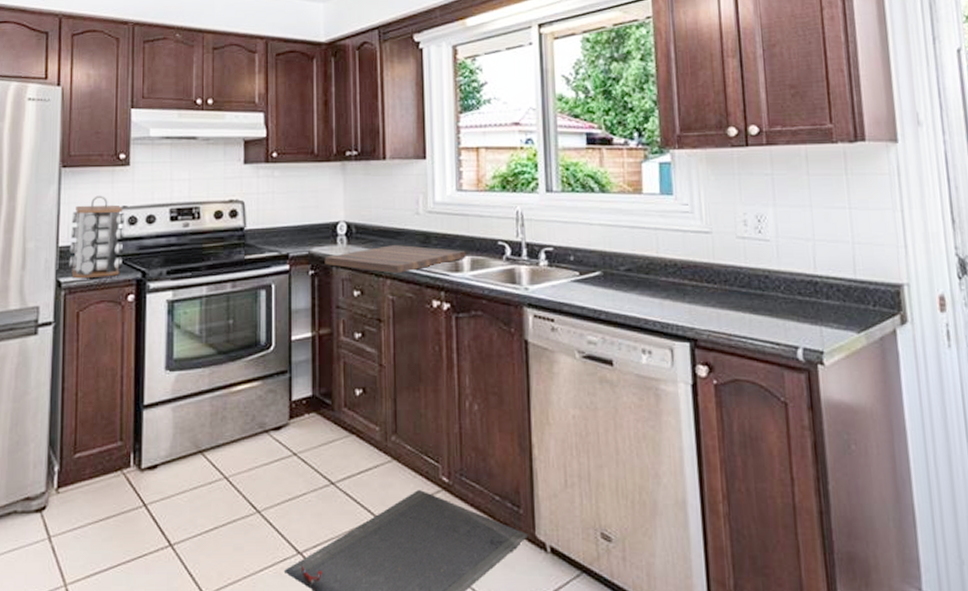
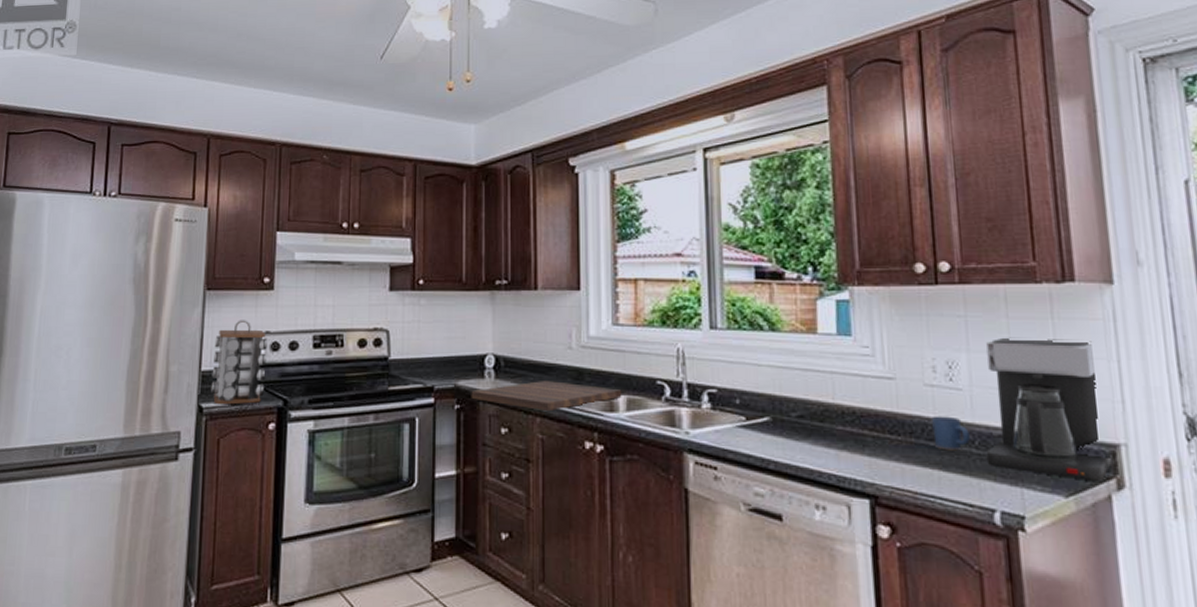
mug: none [743,264,776,296] -> present [932,416,970,451]
coffee maker: none [789,192,897,317] -> present [985,337,1113,481]

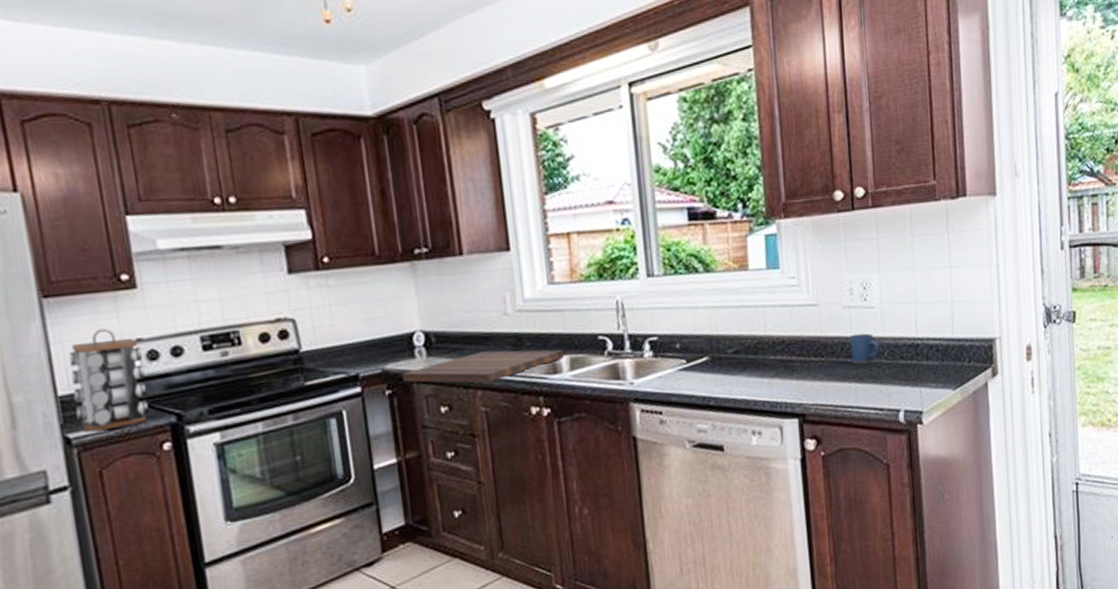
coffee maker: present [985,337,1113,481] -> none [893,250,990,374]

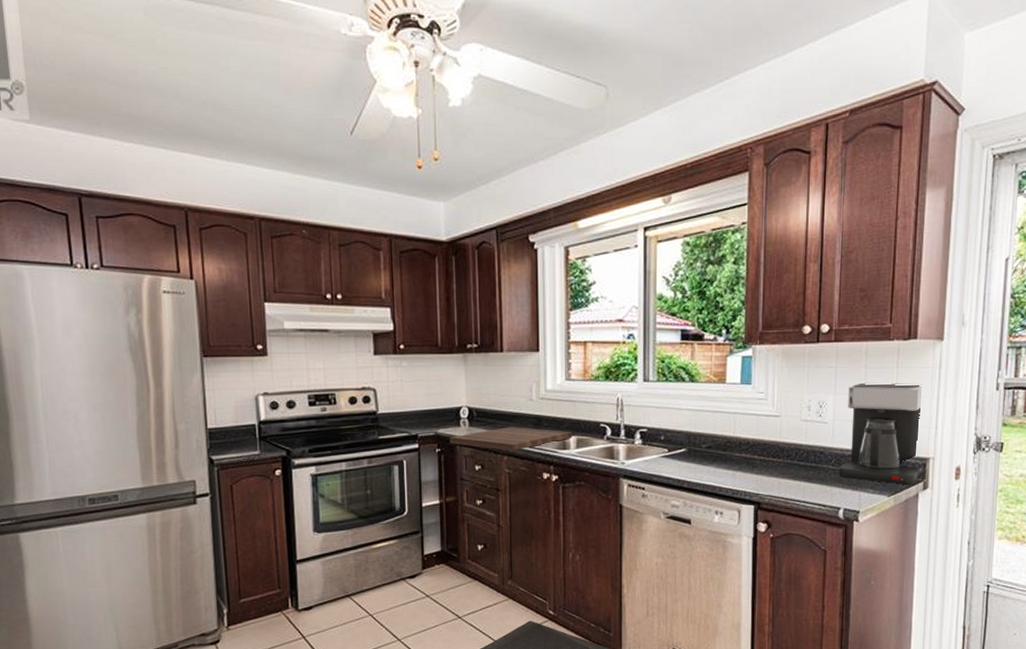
spice rack: present [68,328,149,433] -> none [217,383,268,457]
mug: present [849,333,880,364] -> none [803,443,829,468]
coffee maker: none [893,250,990,374] -> present [838,382,923,484]

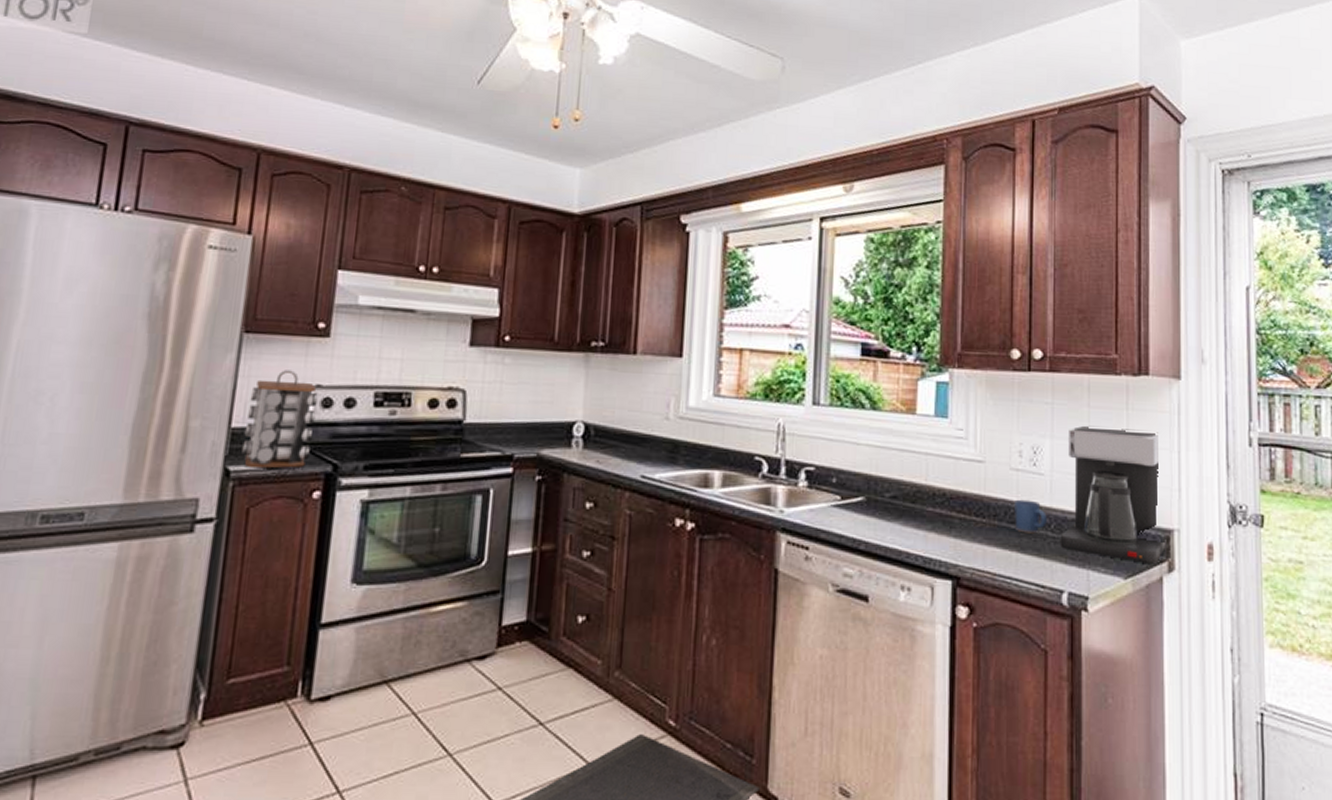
spice rack: none [217,383,268,457] -> present [242,370,318,470]
cutting board: present [449,426,573,451] -> none [555,451,718,486]
mug: none [803,443,829,468] -> present [1015,499,1047,534]

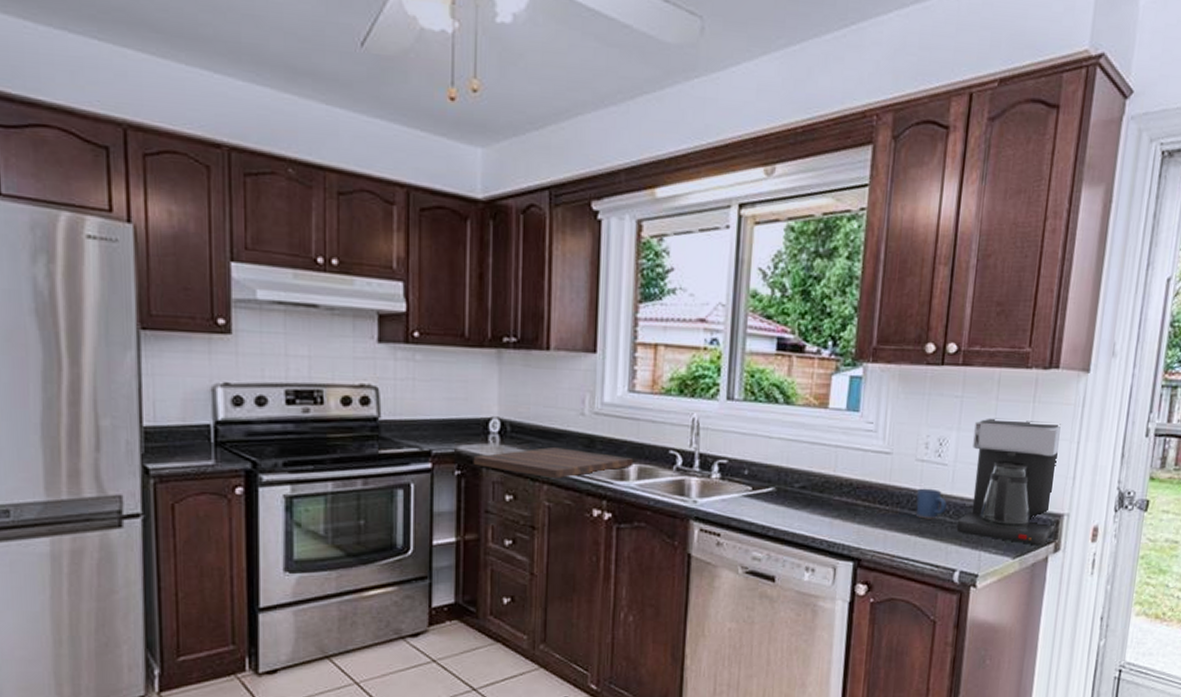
spice rack: present [242,370,318,470] -> none [157,368,228,467]
cutting board: none [555,451,718,486] -> present [473,446,634,479]

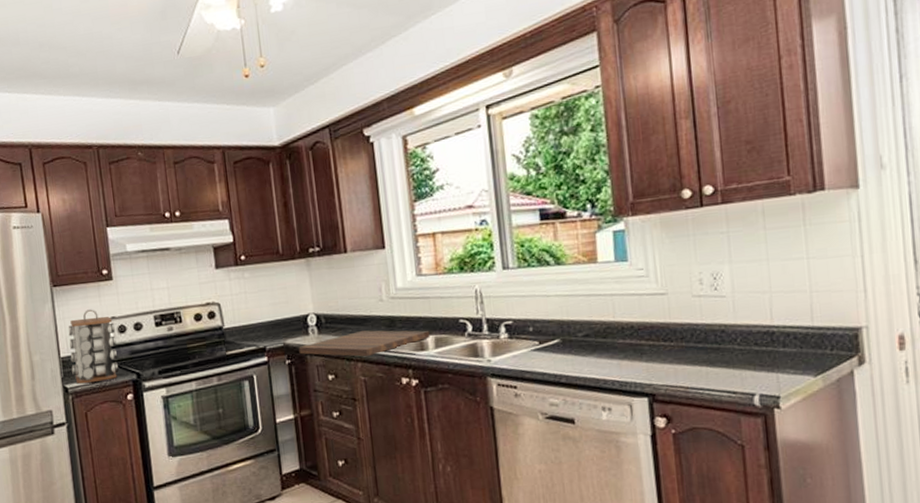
spice rack: none [157,368,228,467] -> present [68,309,119,384]
mug: present [916,488,947,520] -> none [700,320,733,350]
coffee maker: present [956,418,1061,545] -> none [745,241,855,361]

